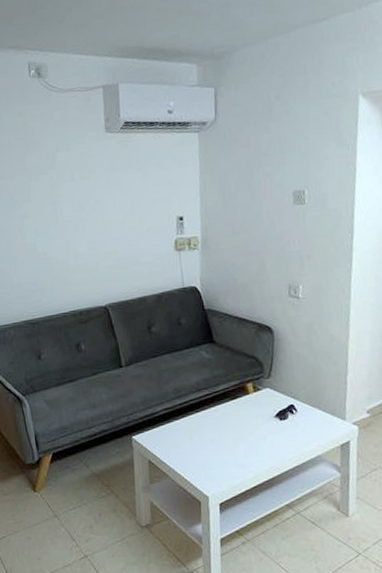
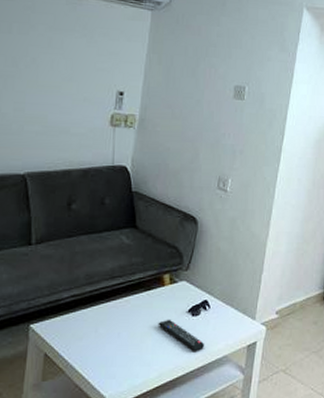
remote control: none [247,424,297,453] -> present [158,319,205,351]

